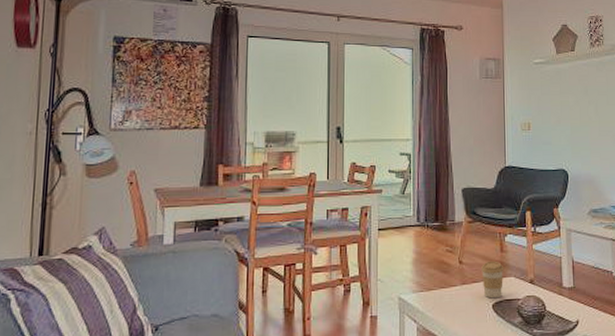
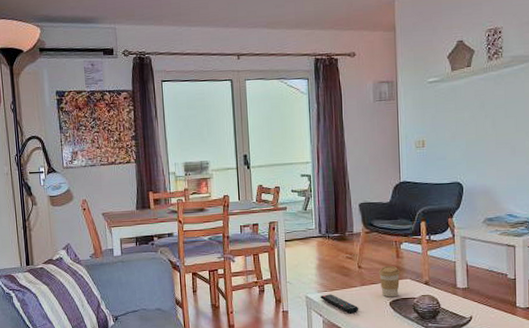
remote control: none [415,295,459,319] -> present [320,294,359,314]

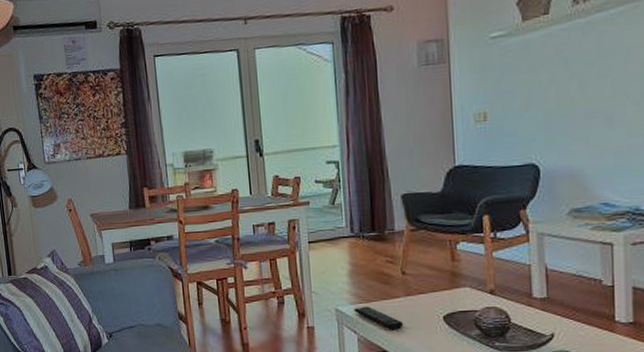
coffee cup: present [379,265,401,297] -> none [429,270,457,310]

